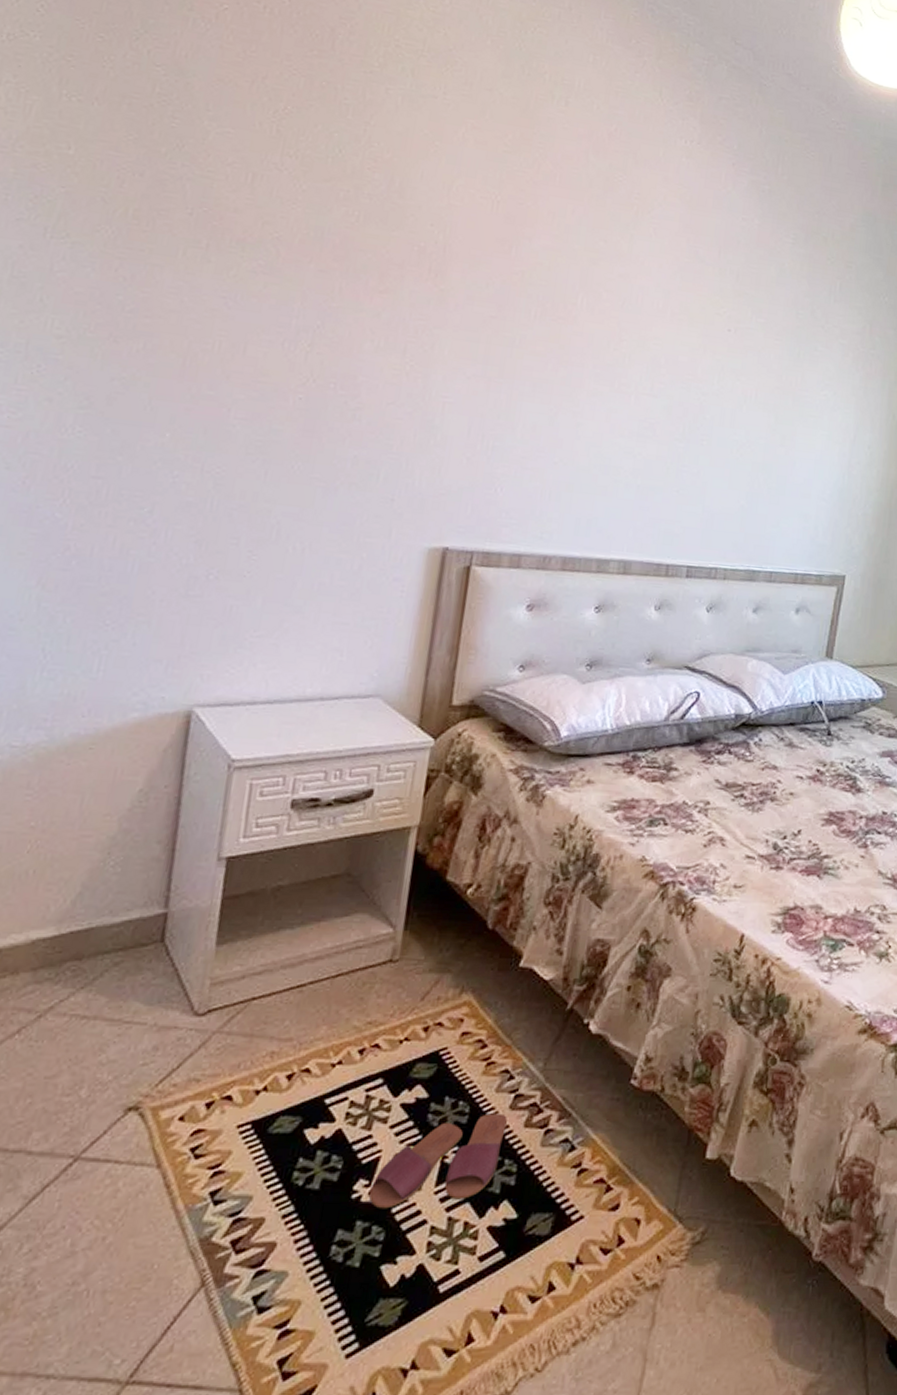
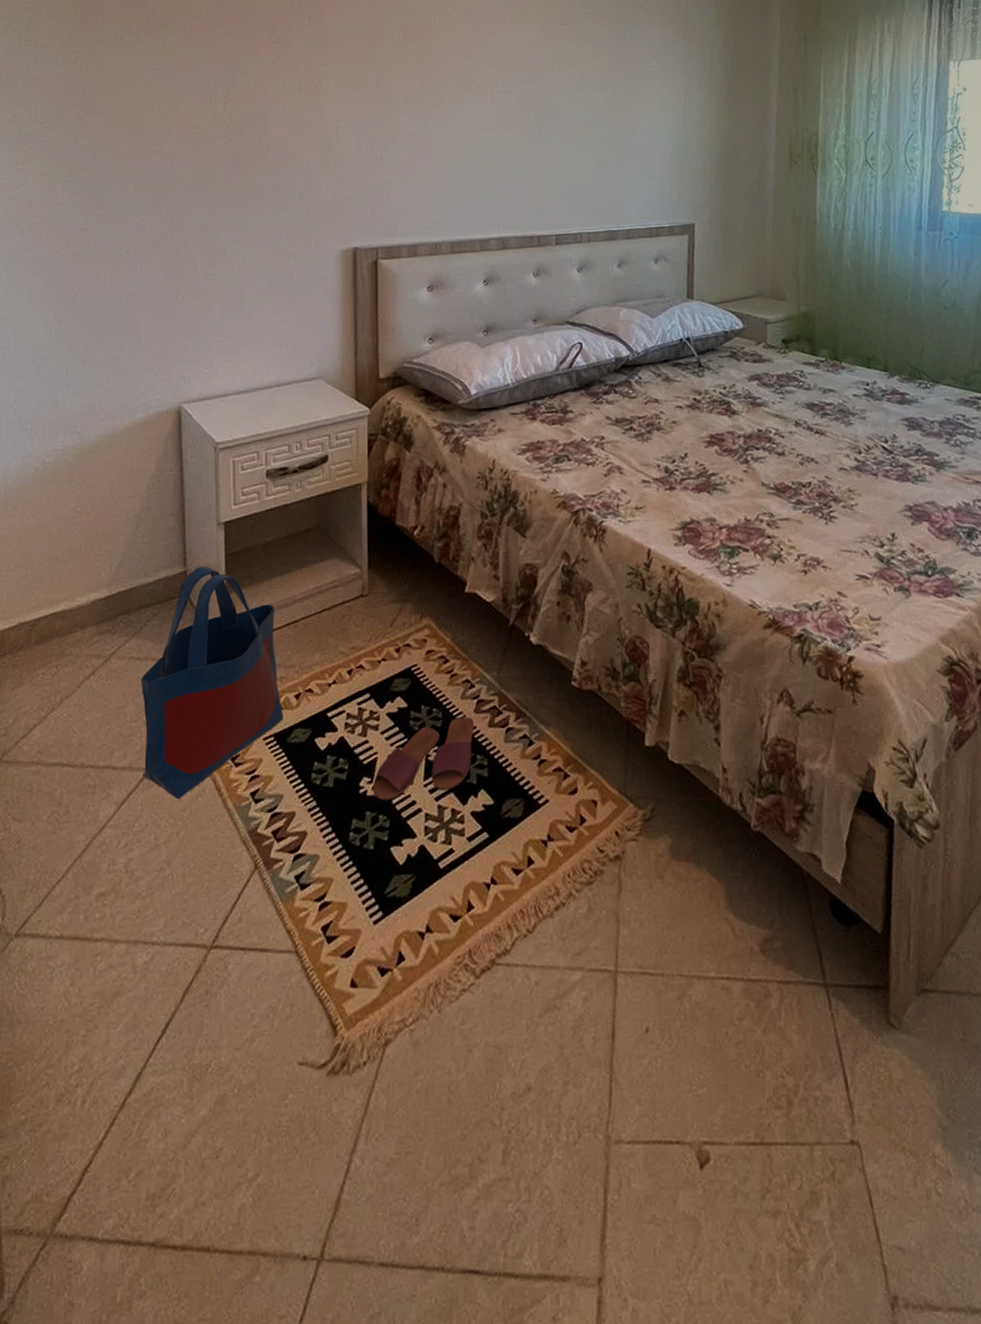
tote bag: none [67,909,277,1195] -> present [140,567,284,799]

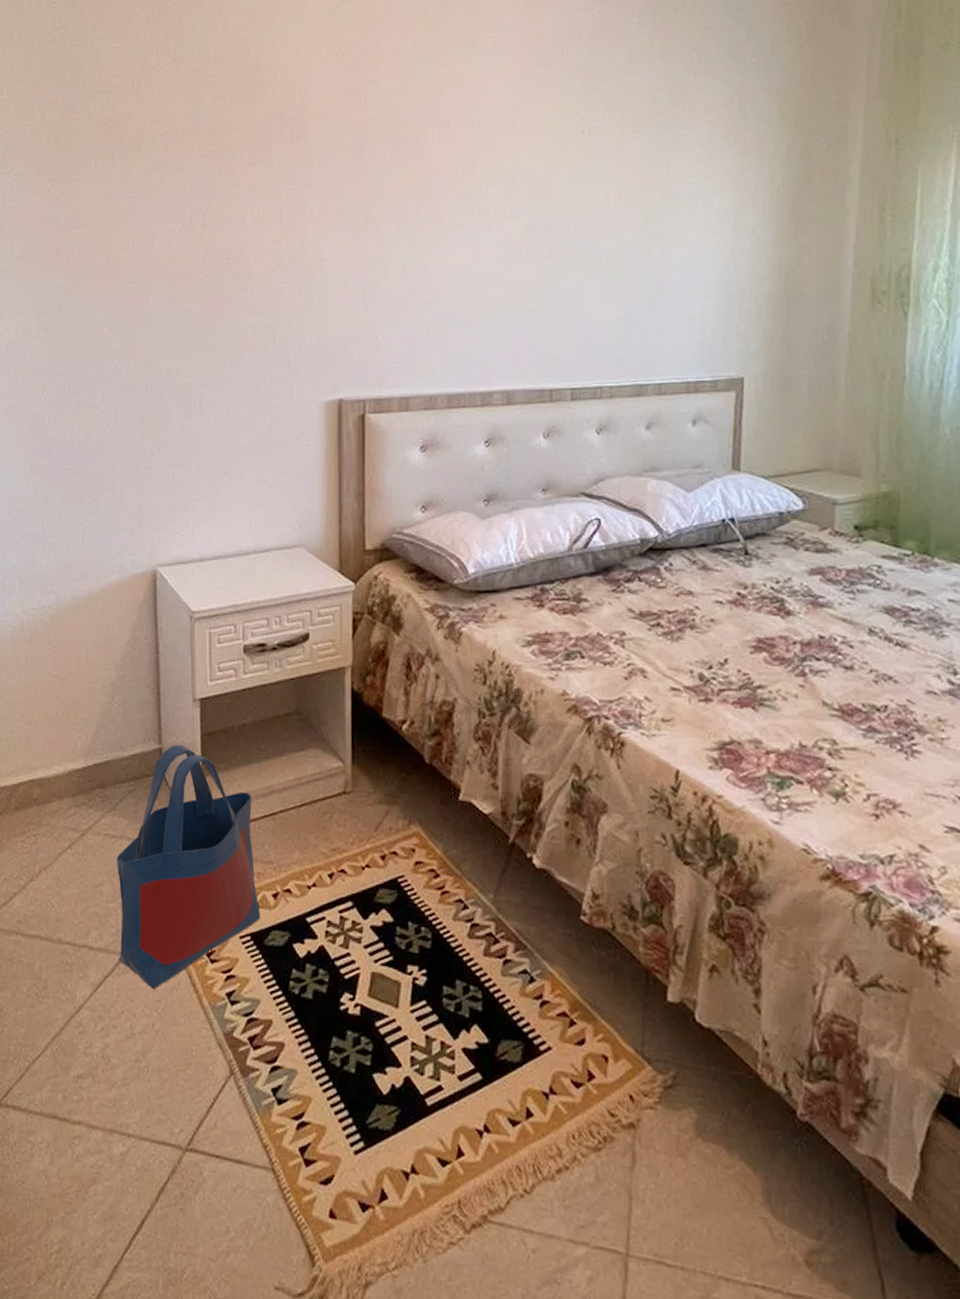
slippers: present [373,716,474,801] -> none [355,940,467,1023]

